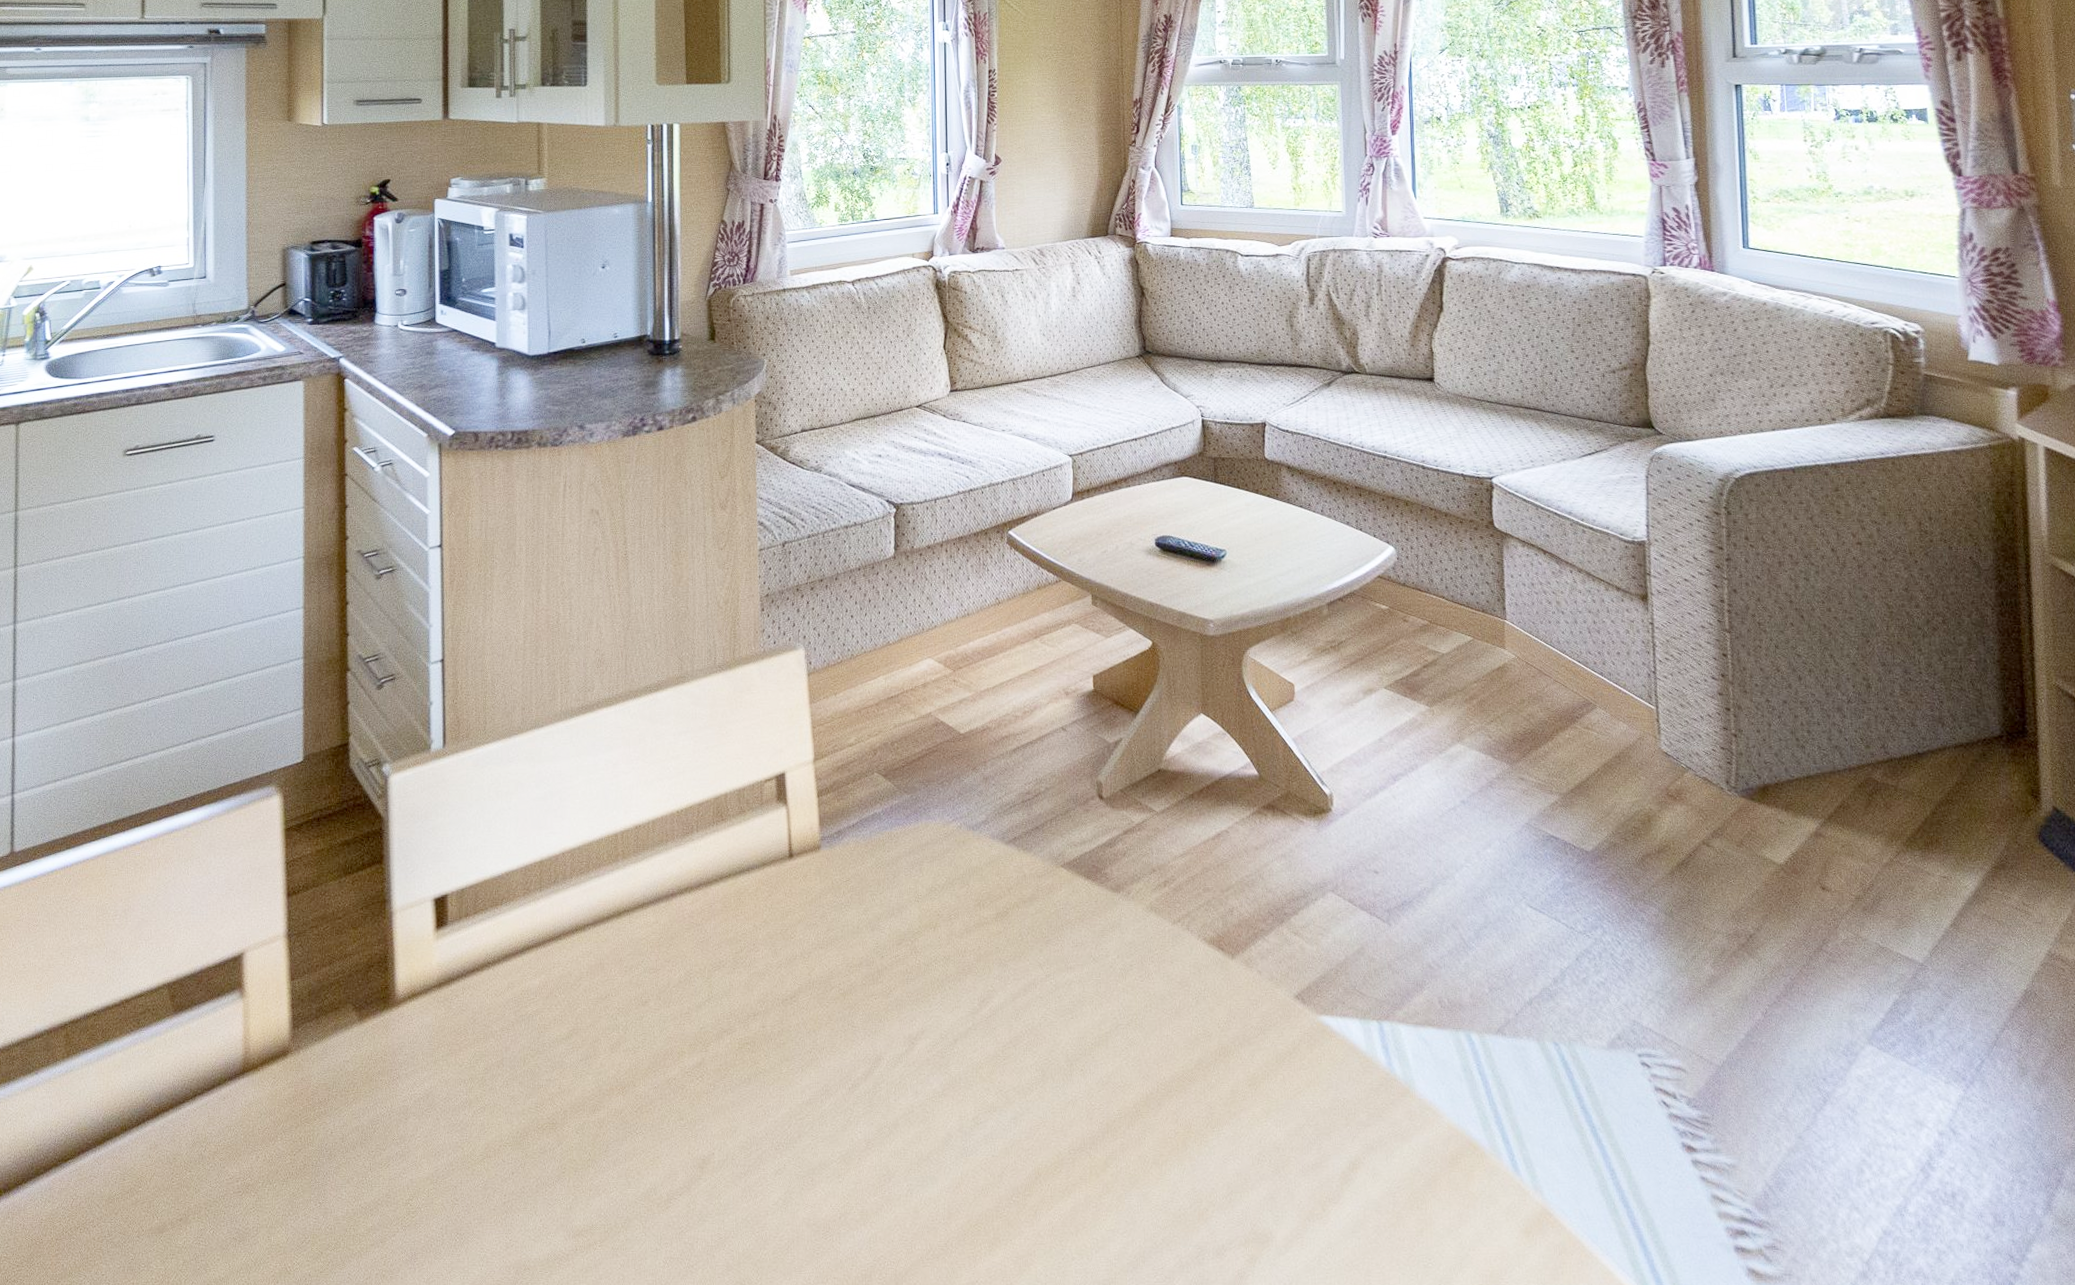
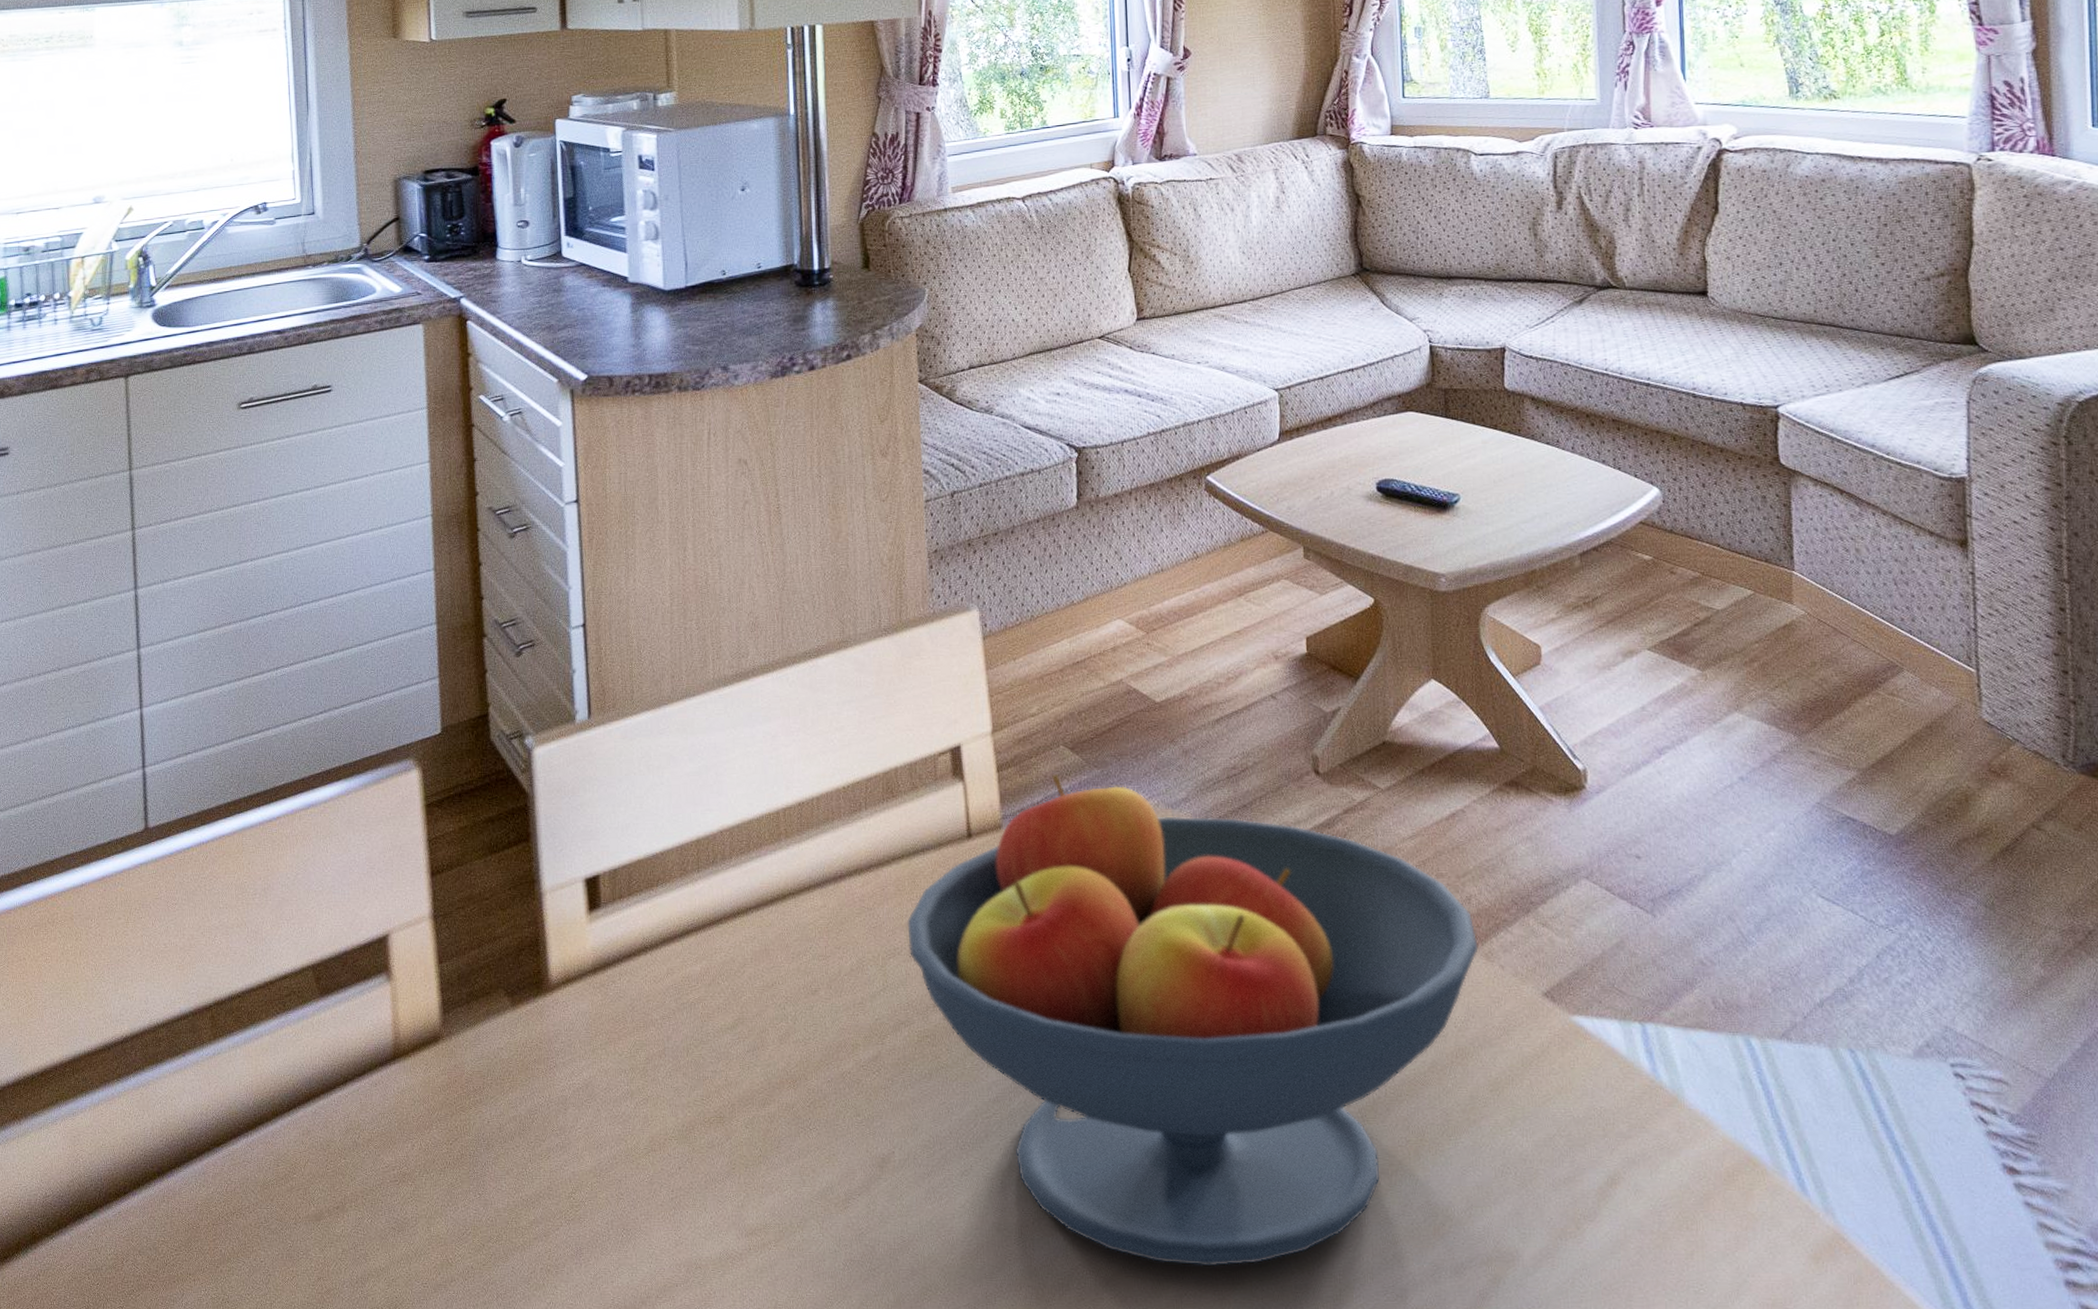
fruit bowl: none [732,798,1239,1255] -> present [907,773,1479,1267]

